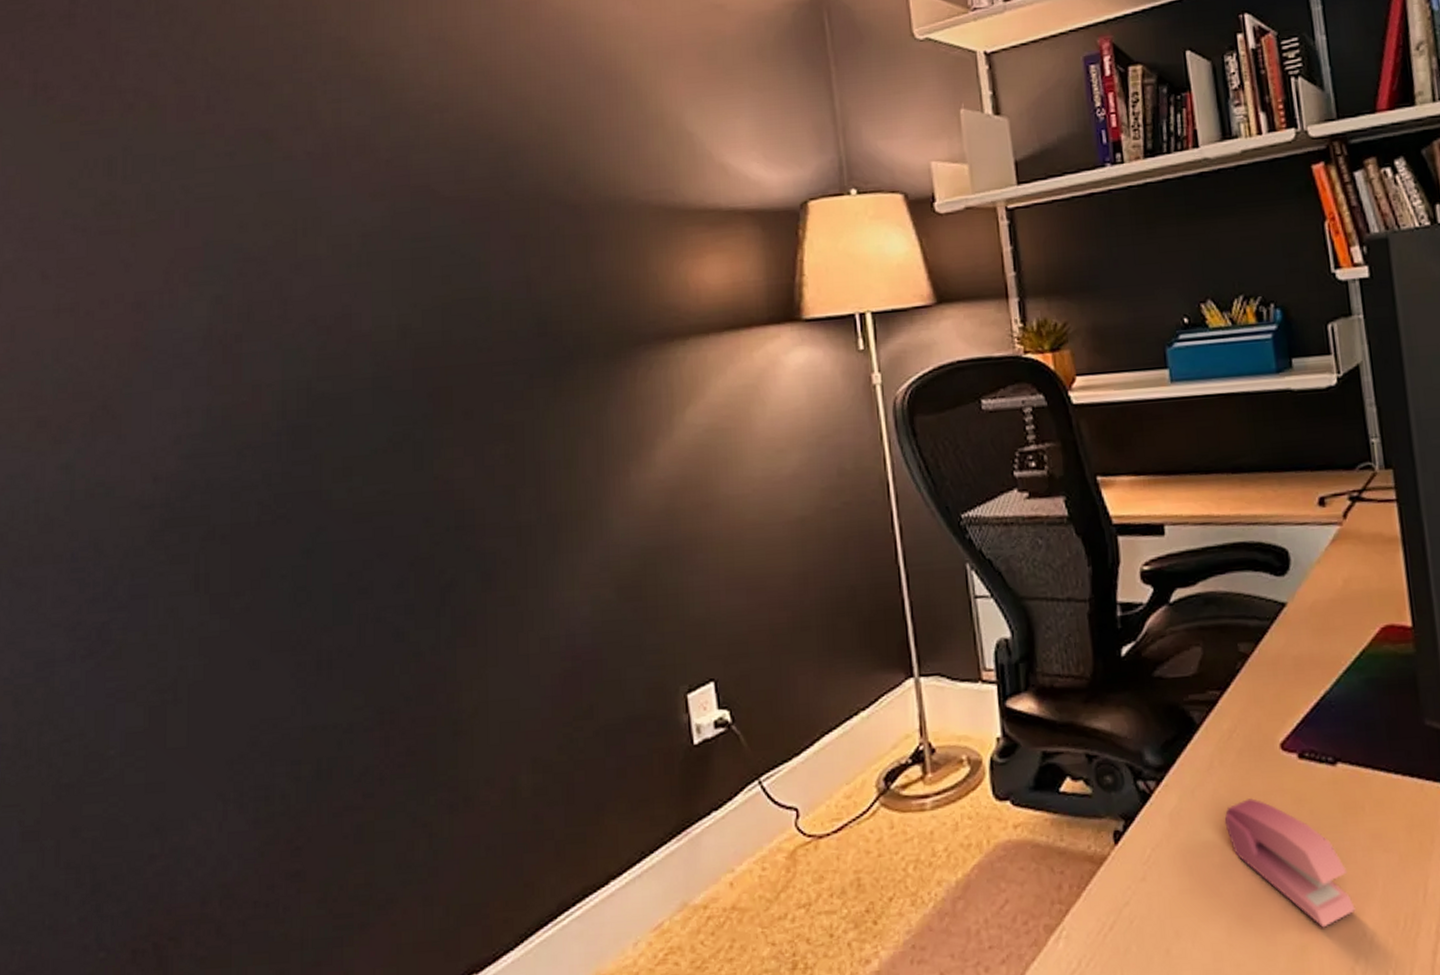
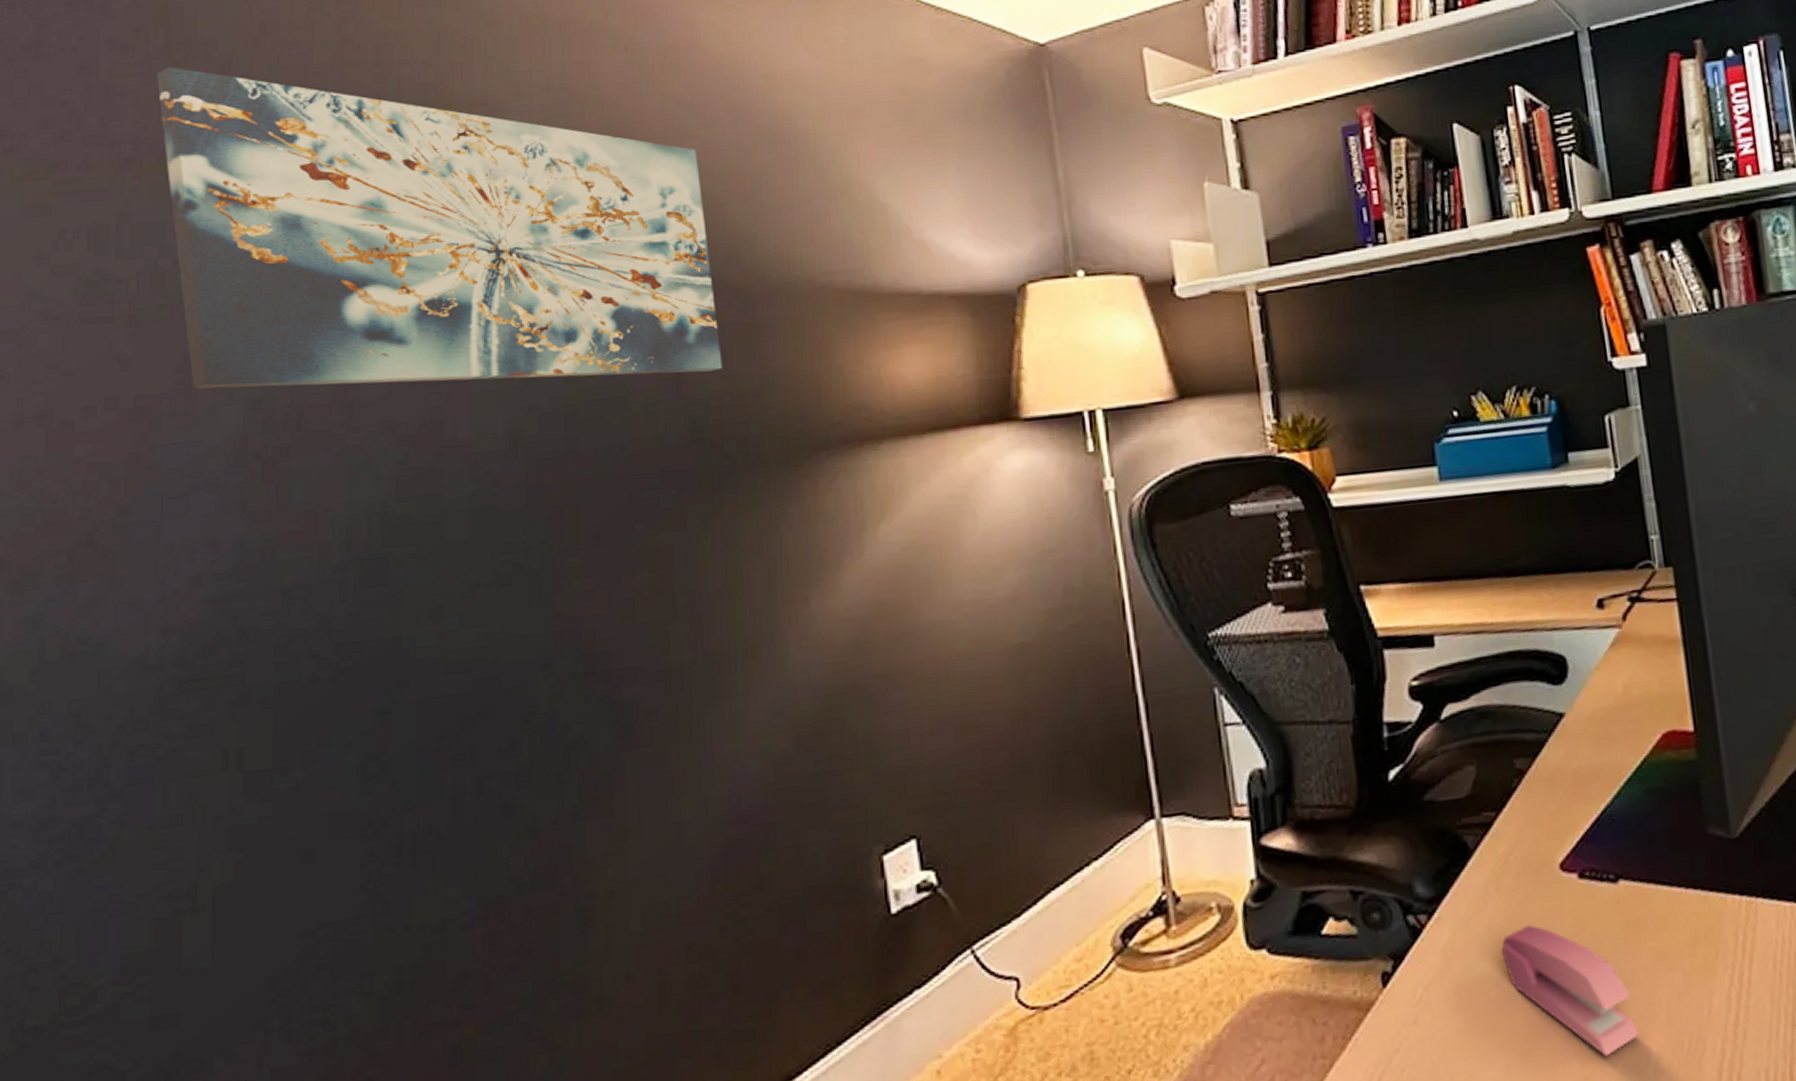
wall art: none [150,30,562,287] -> present [157,67,722,389]

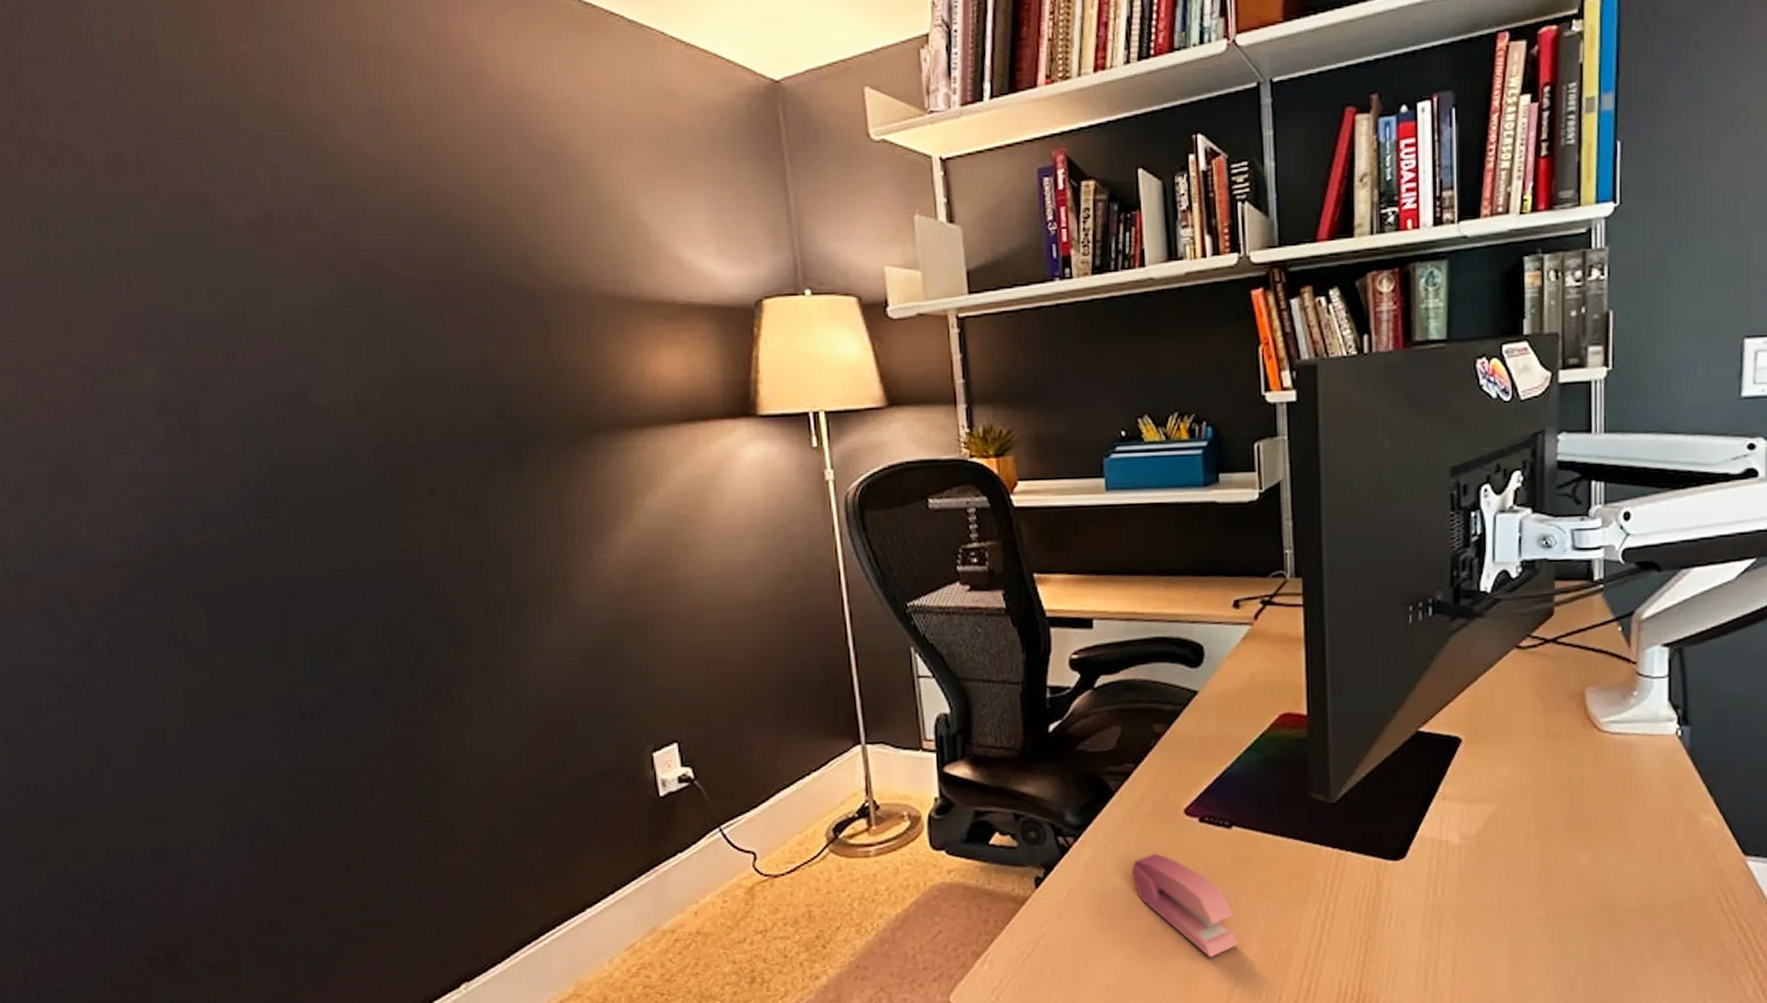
wall art: present [157,67,722,389] -> none [67,80,519,361]

